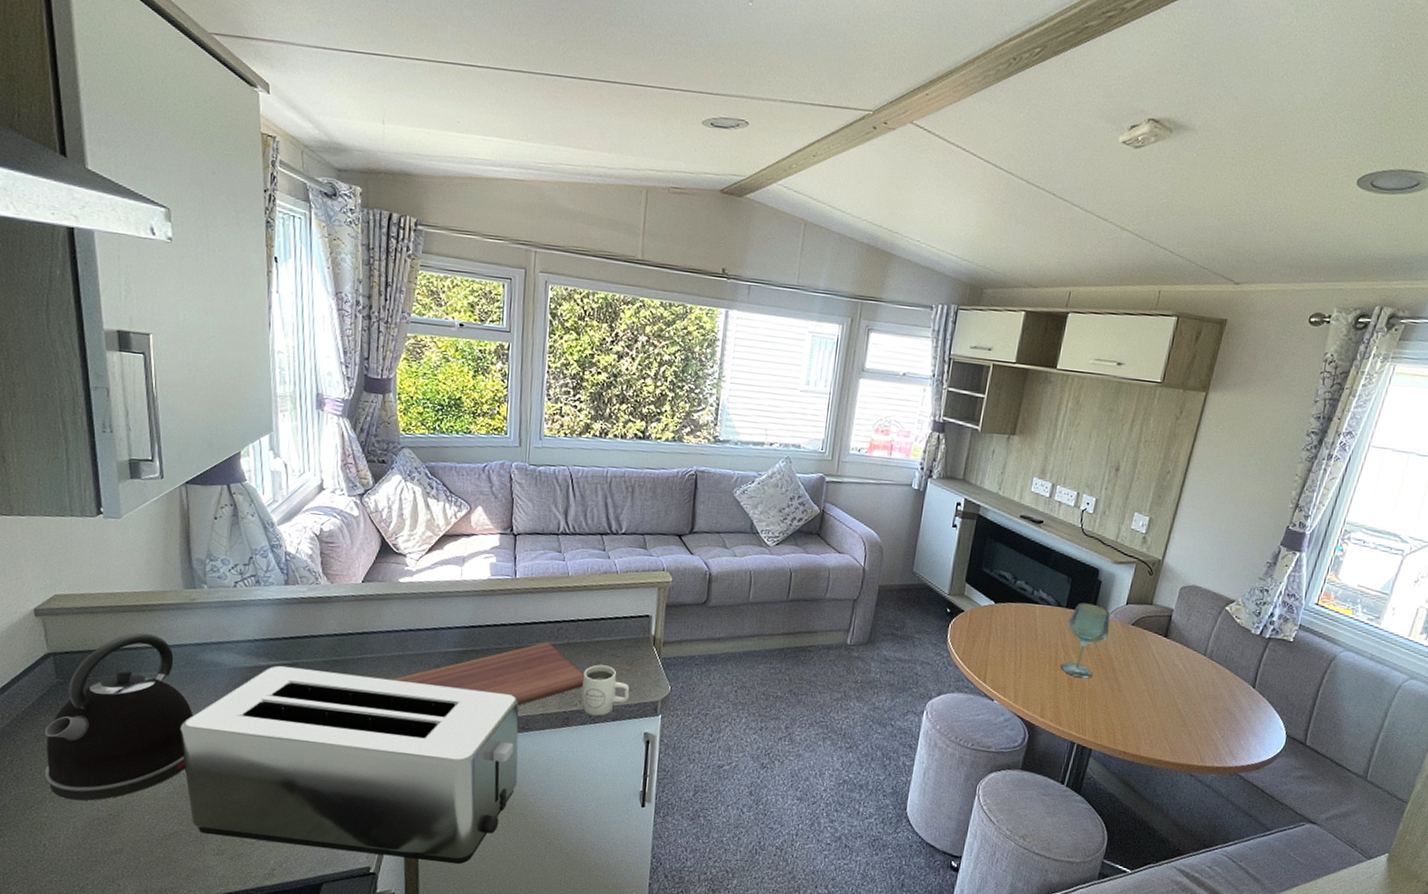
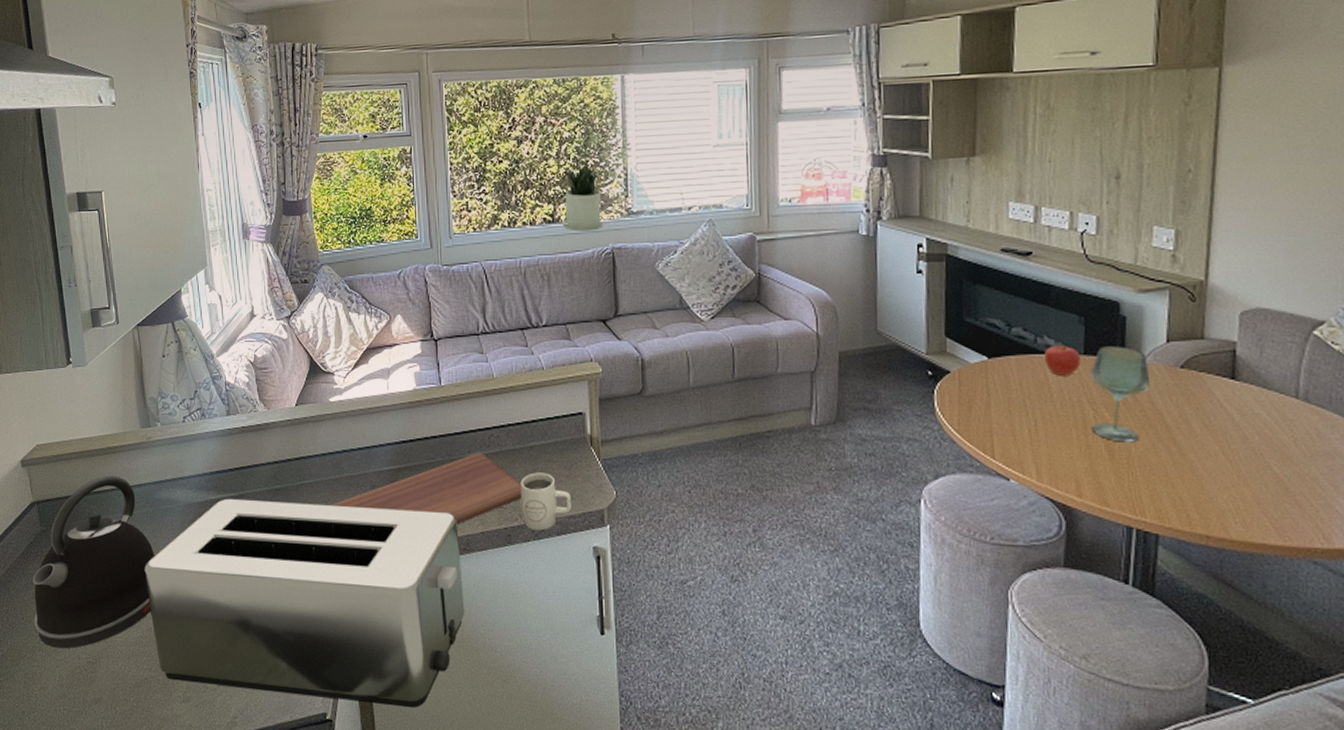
planter: none [652,388,692,452] -> present [562,163,604,231]
fruit: none [1036,597,1063,623] -> present [1043,344,1081,376]

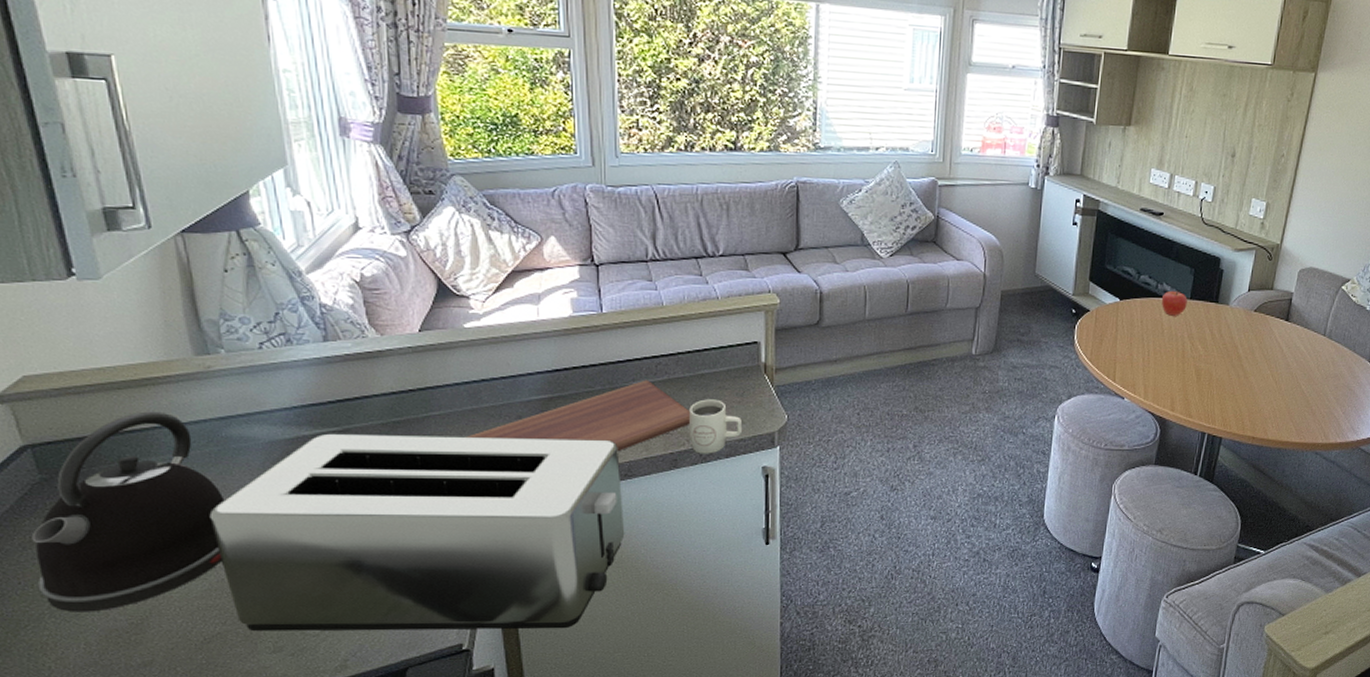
planter: present [562,163,604,231] -> none [745,92,790,163]
wine glass: present [1090,346,1151,443] -> none [1188,293,1234,369]

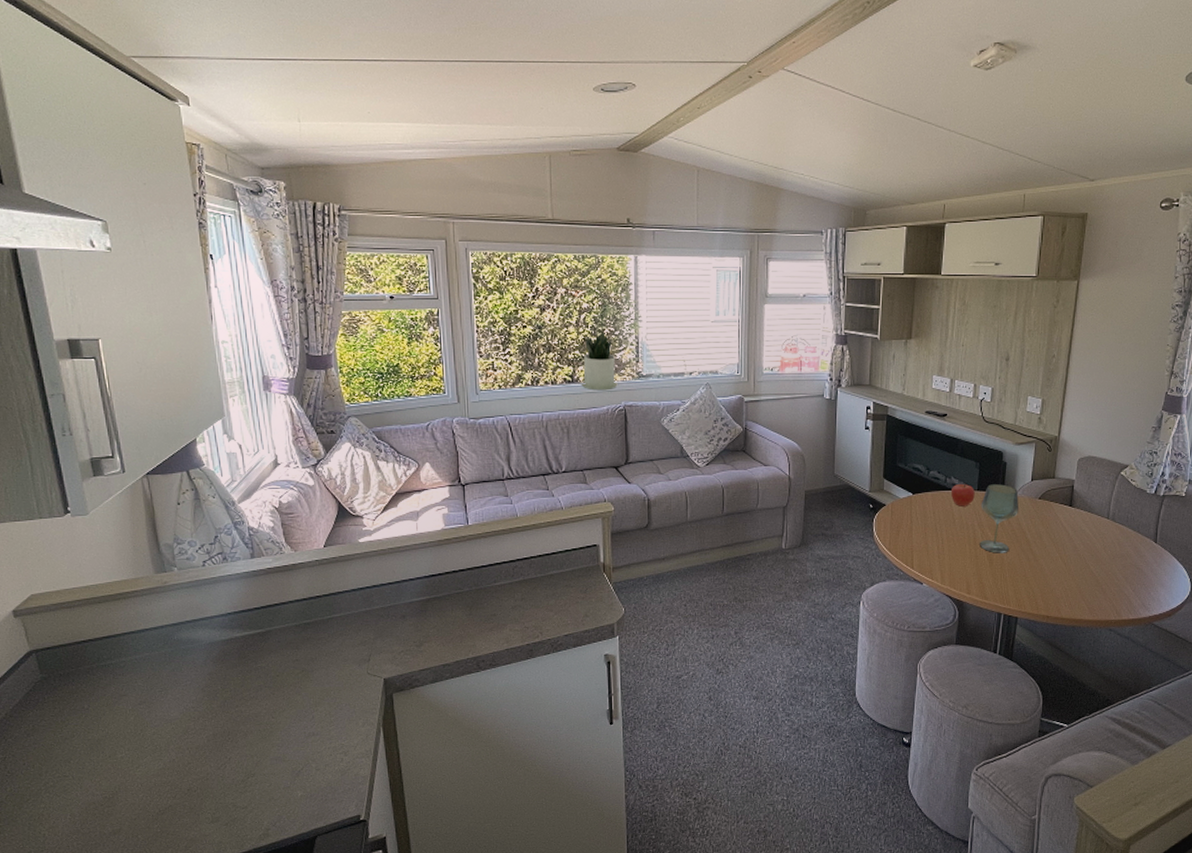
kettle: present [31,411,225,612] -> none [33,620,176,788]
toaster: present [209,433,625,632] -> none [164,634,491,804]
cutting board: present [466,380,691,452] -> none [361,581,543,644]
mug: present [689,399,743,454] -> none [542,596,587,645]
planter: none [745,92,790,163] -> present [581,332,618,391]
wine glass: none [1188,293,1234,369] -> present [980,484,1020,553]

